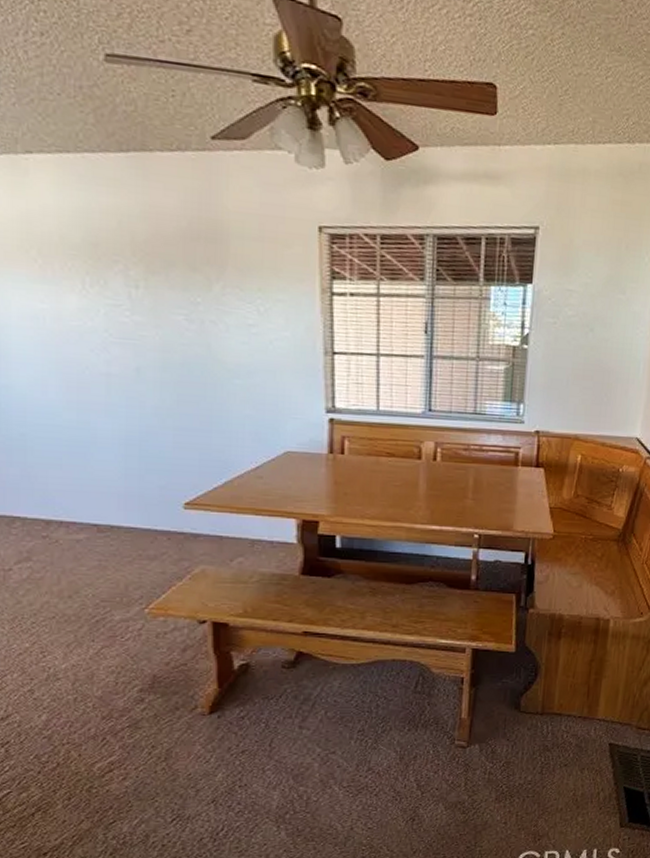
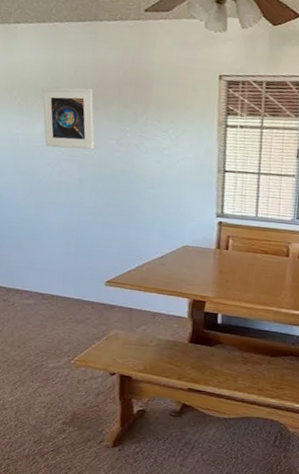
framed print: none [73,244,154,329] -> present [42,87,95,150]

